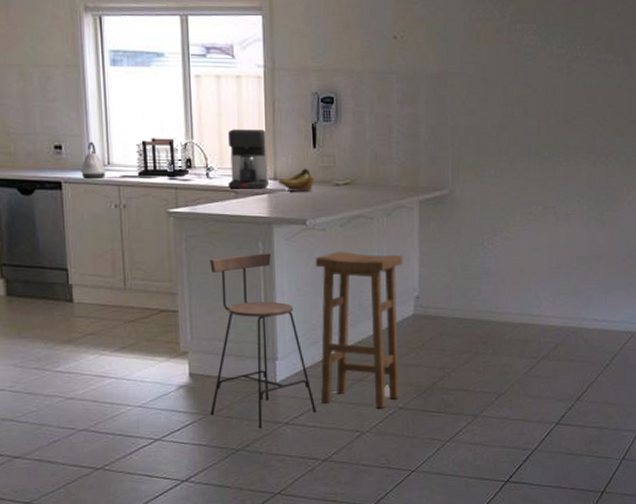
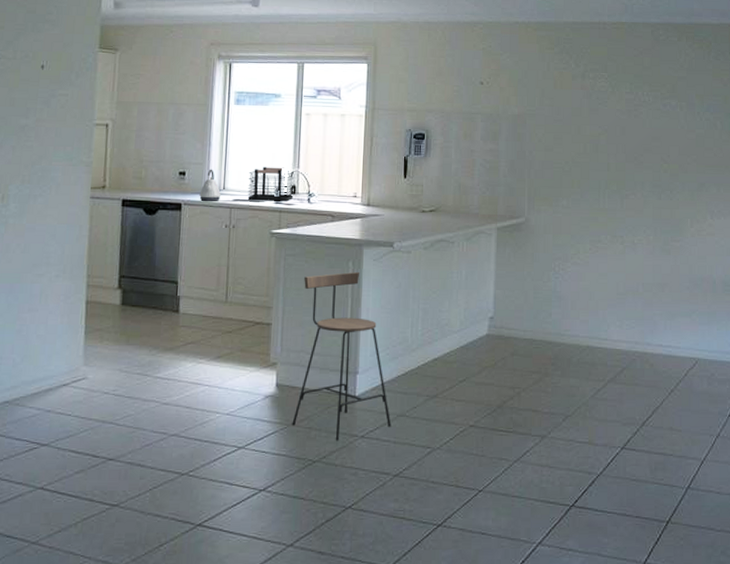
coffee maker: present [228,129,270,189] -> none [327,160,363,214]
fruit: present [278,168,315,193] -> none [370,196,404,218]
bar stool: present [315,251,403,409] -> none [396,272,480,426]

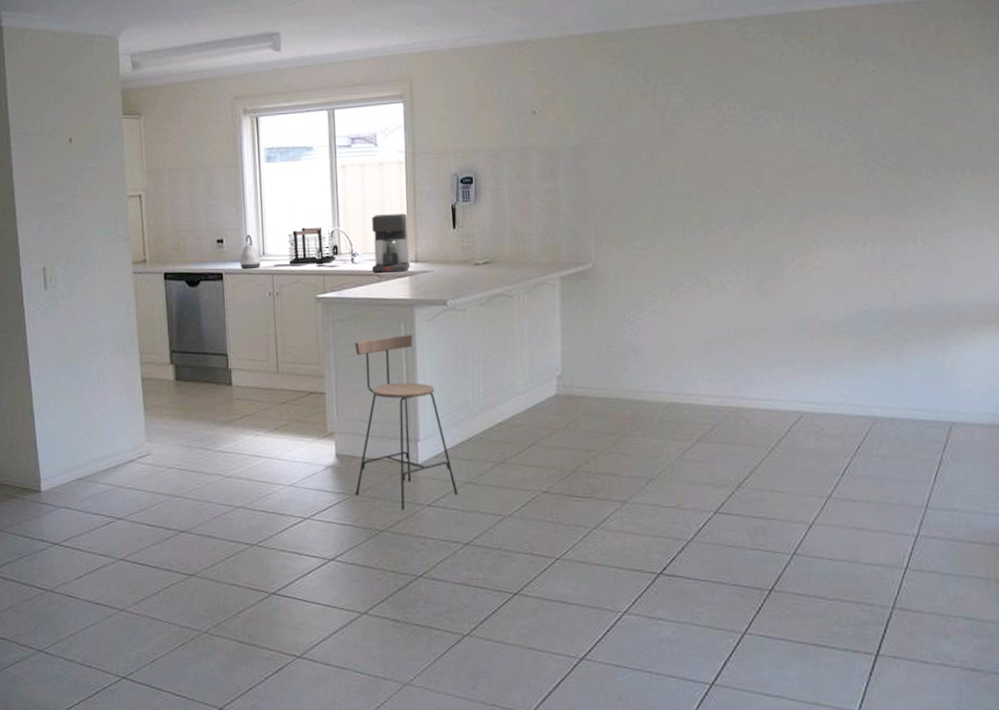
coffee maker: none [327,160,363,214] -> present [372,213,411,273]

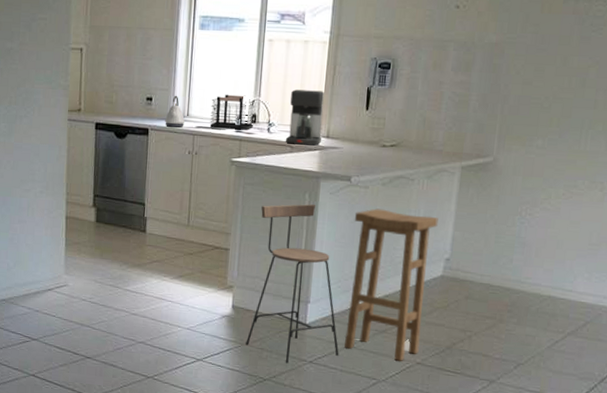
bar stool: none [455,331,545,492] -> present [344,208,438,361]

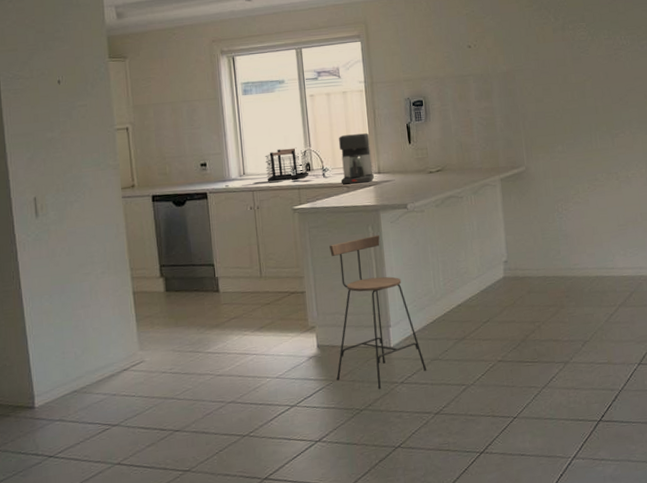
kettle: present [165,95,186,129] -> none [222,157,243,189]
bar stool: present [344,208,438,361] -> none [416,226,498,363]

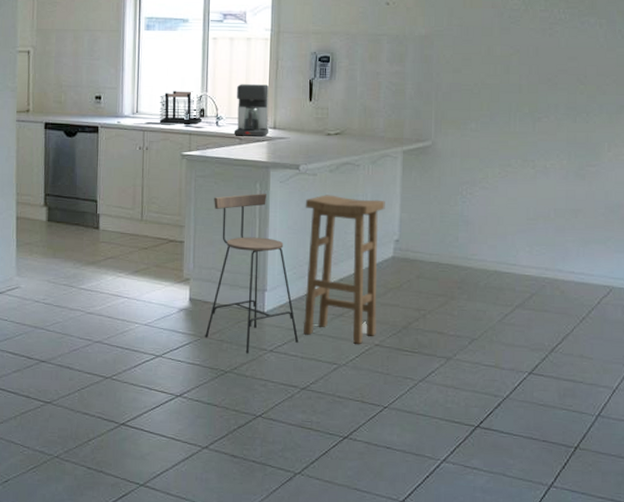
bar stool: none [416,226,498,363] -> present [303,194,385,344]

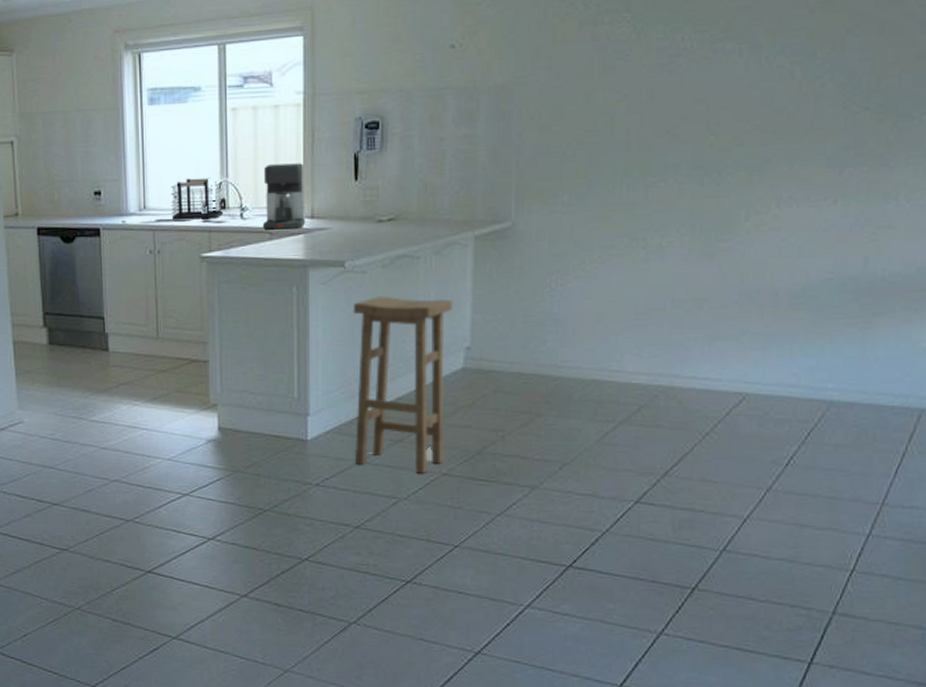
bar stool: present [205,193,299,354] -> none [238,298,350,489]

